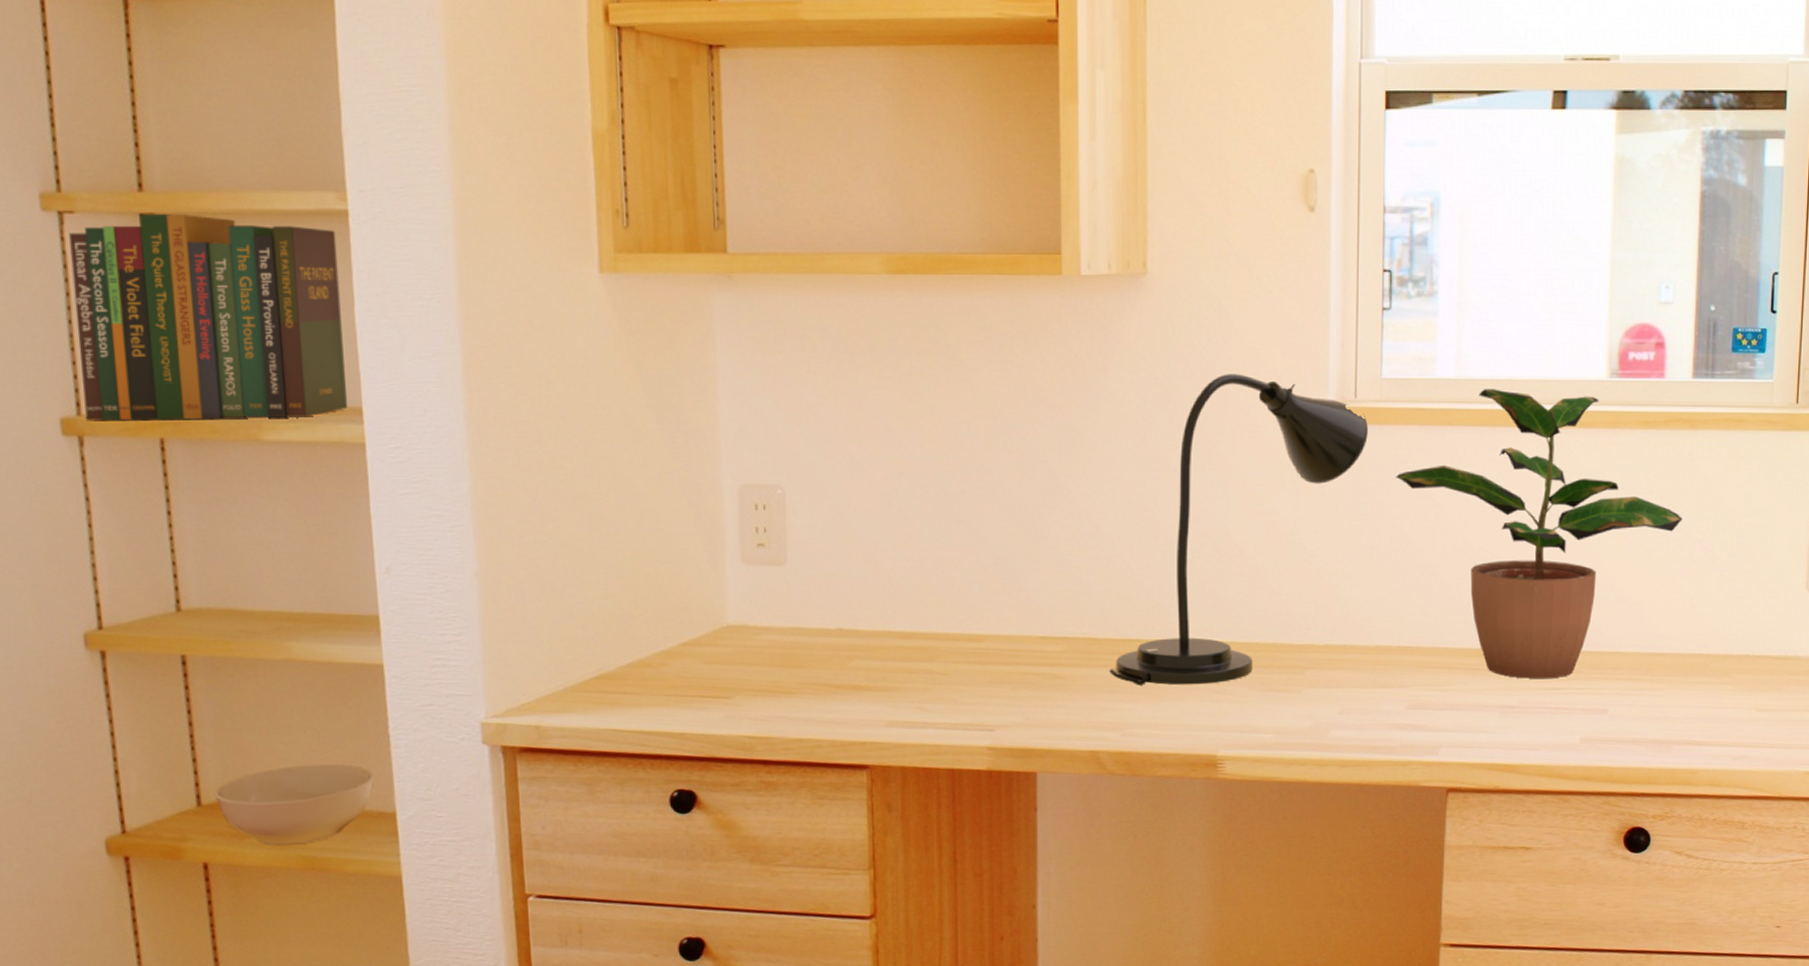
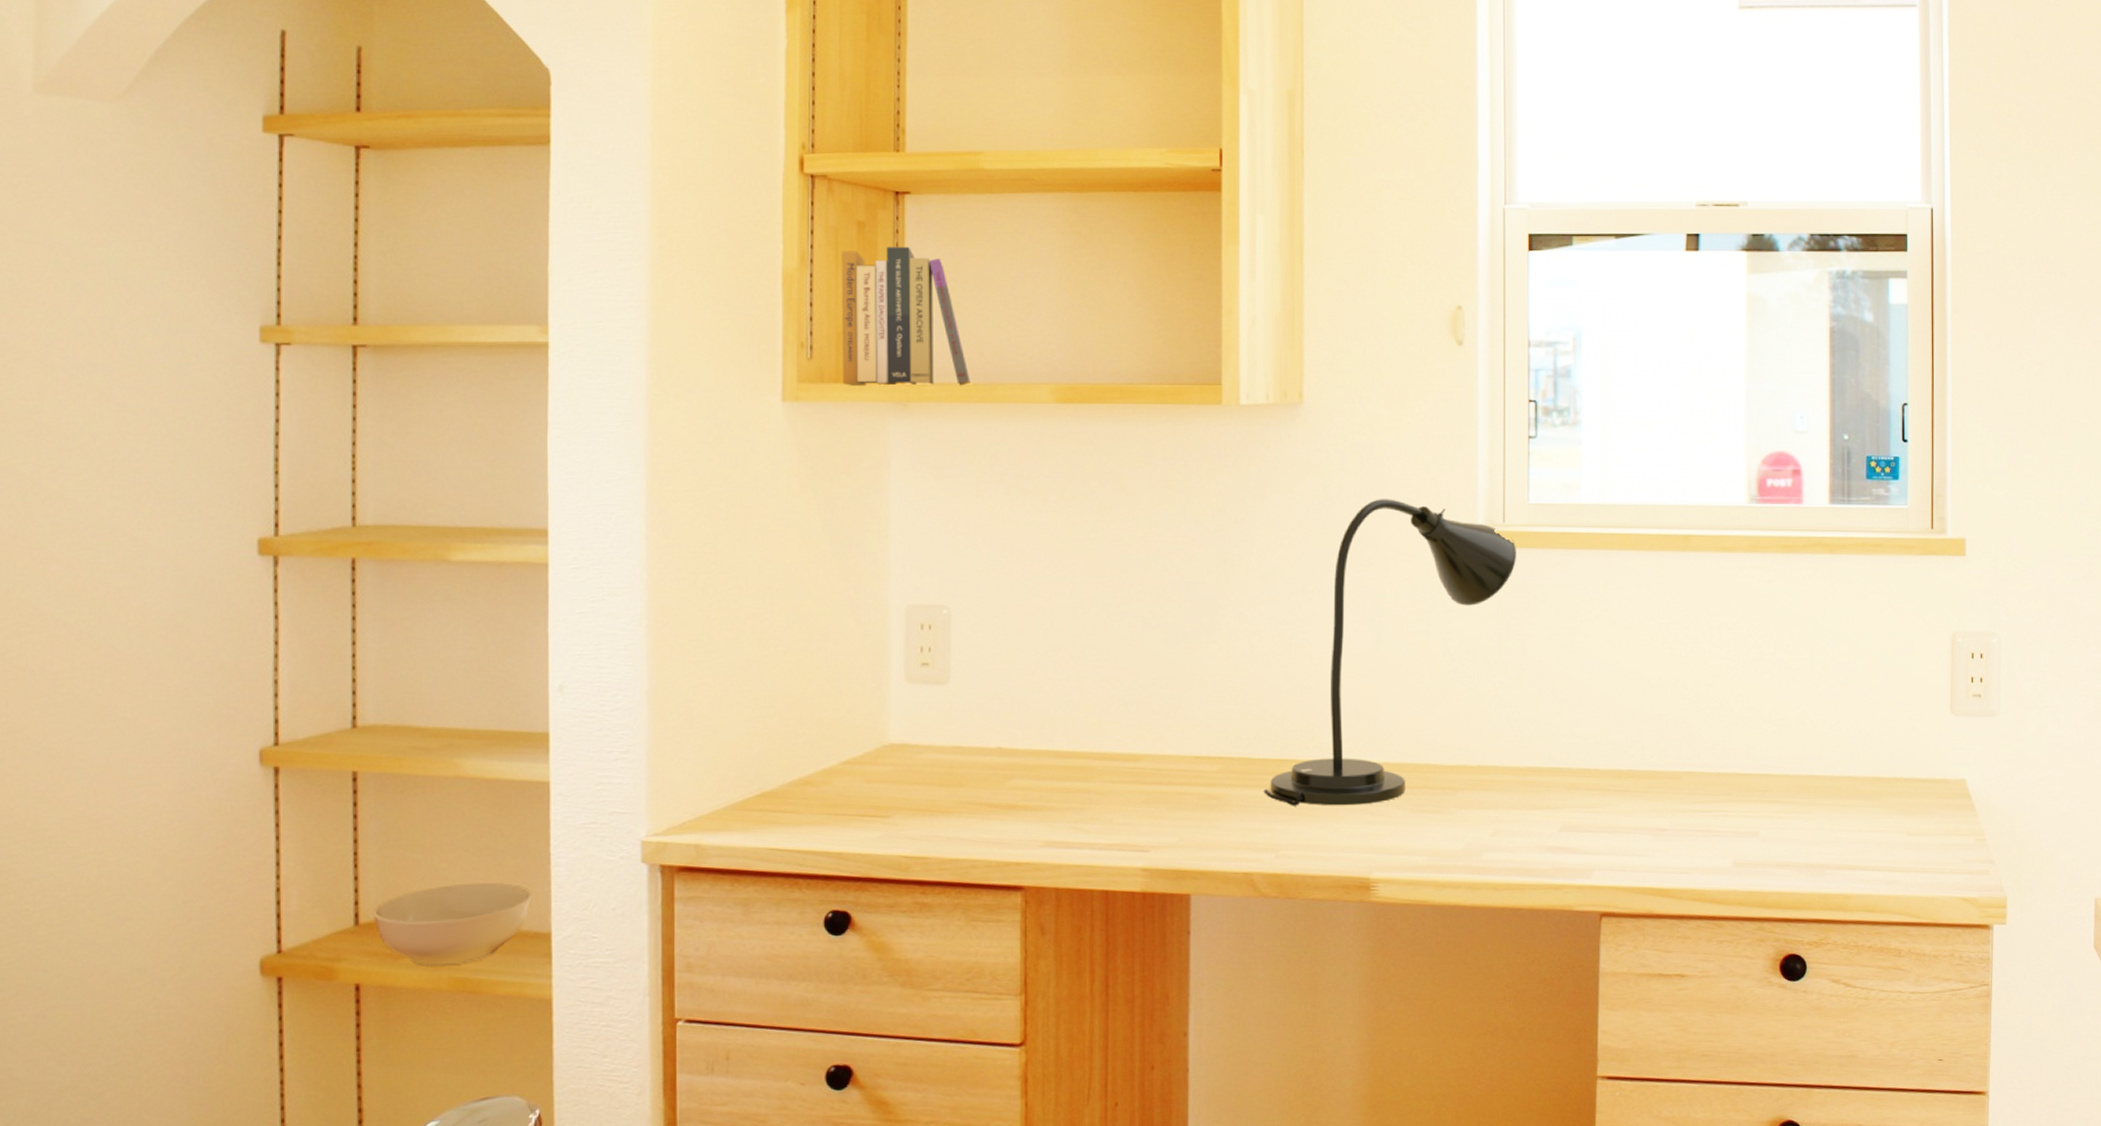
books: present [69,214,349,420] -> none [282,346,535,540]
books: none [654,105,797,256] -> present [841,246,970,386]
potted plant: present [1396,389,1682,679] -> none [1544,514,1825,801]

